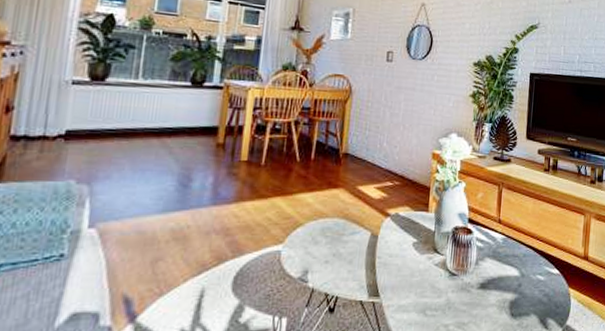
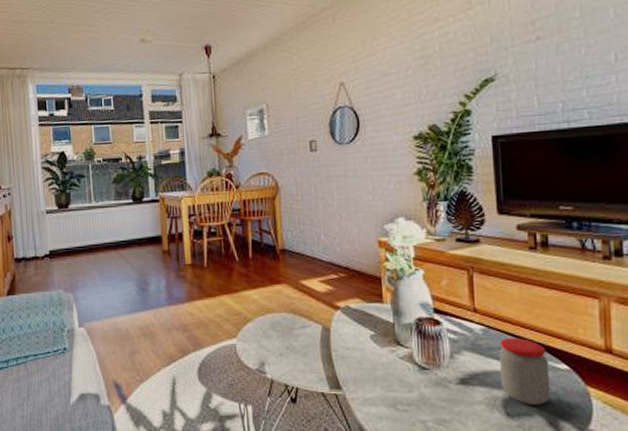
jar: none [511,246,547,306] -> present [498,337,551,405]

